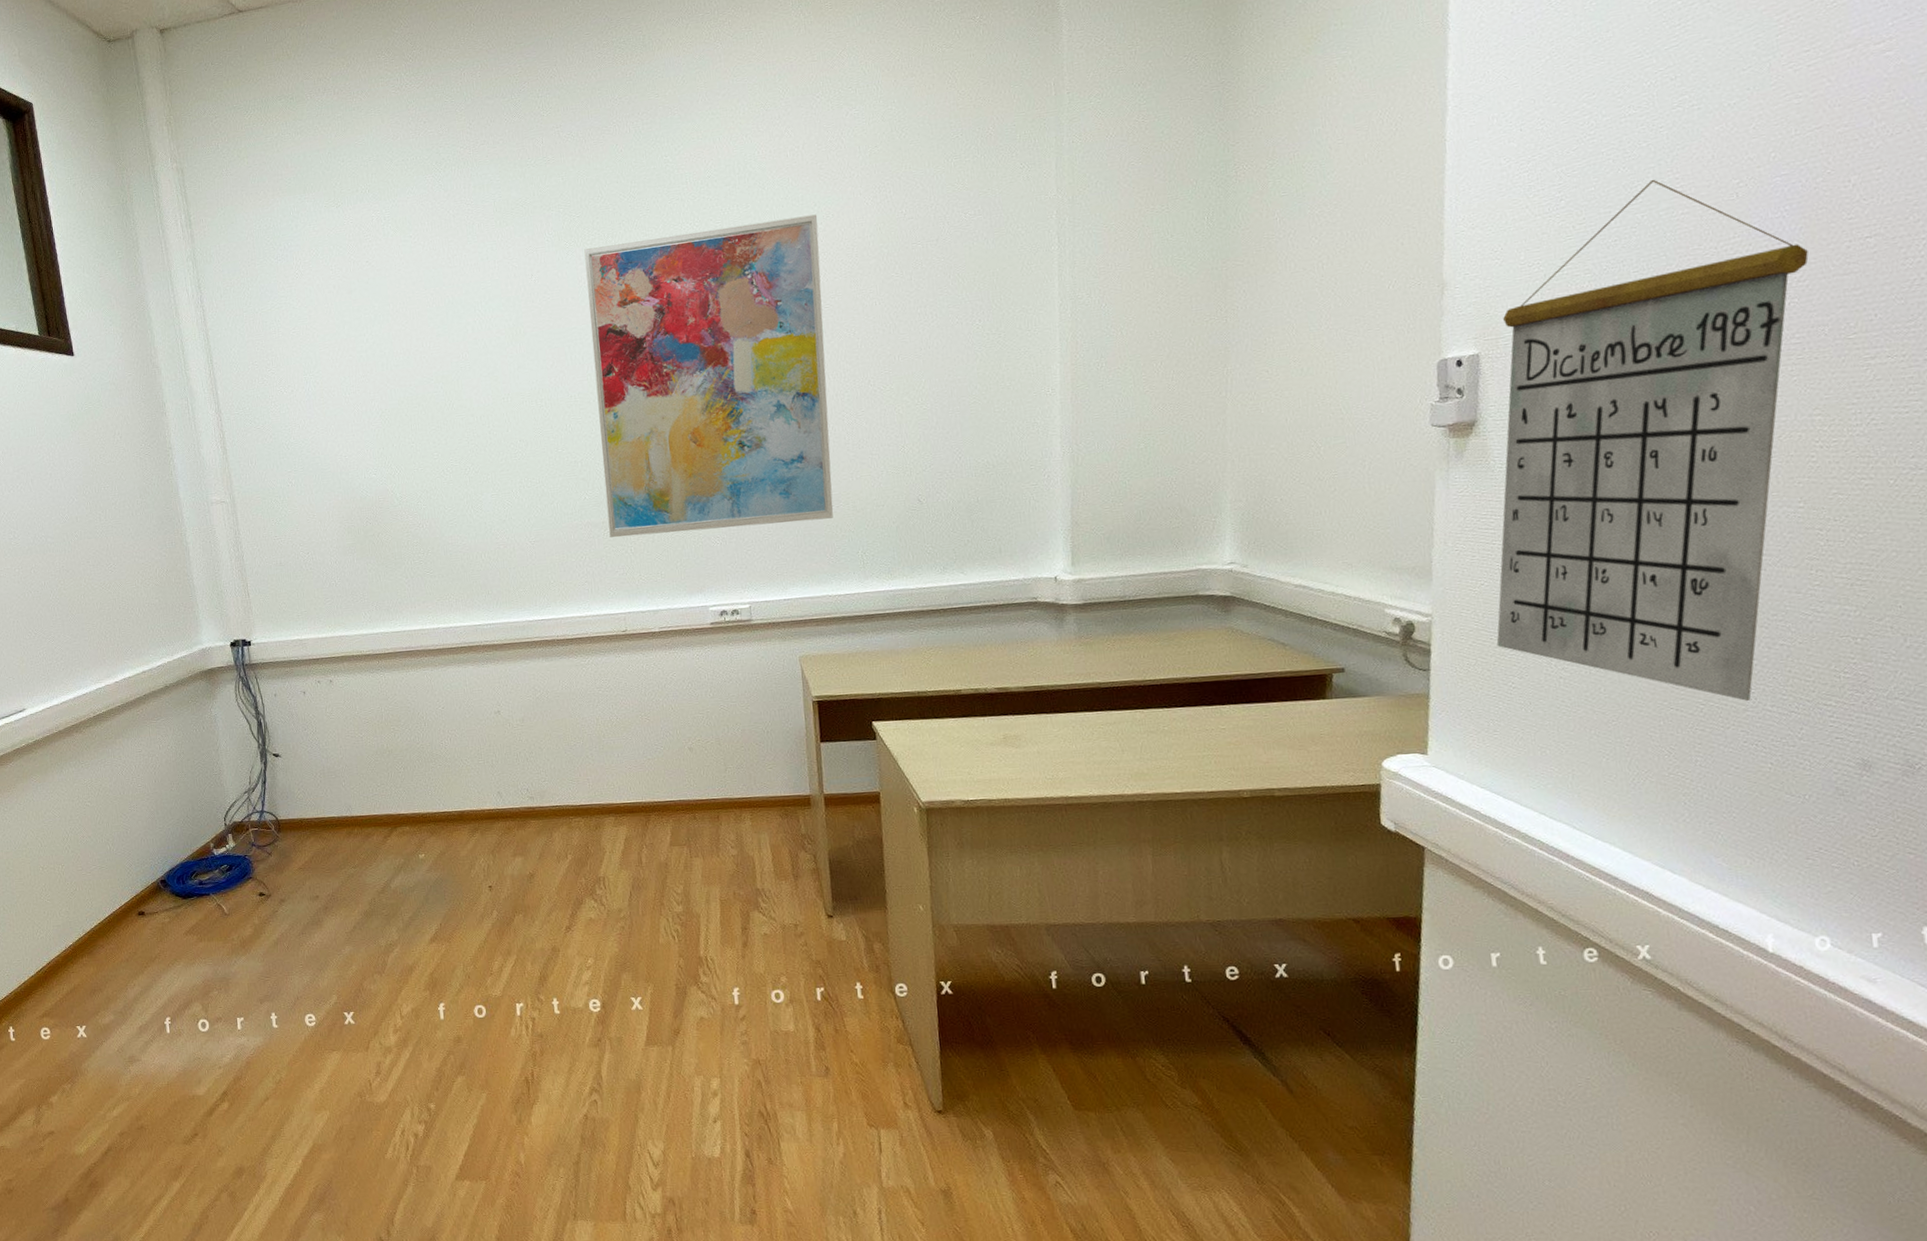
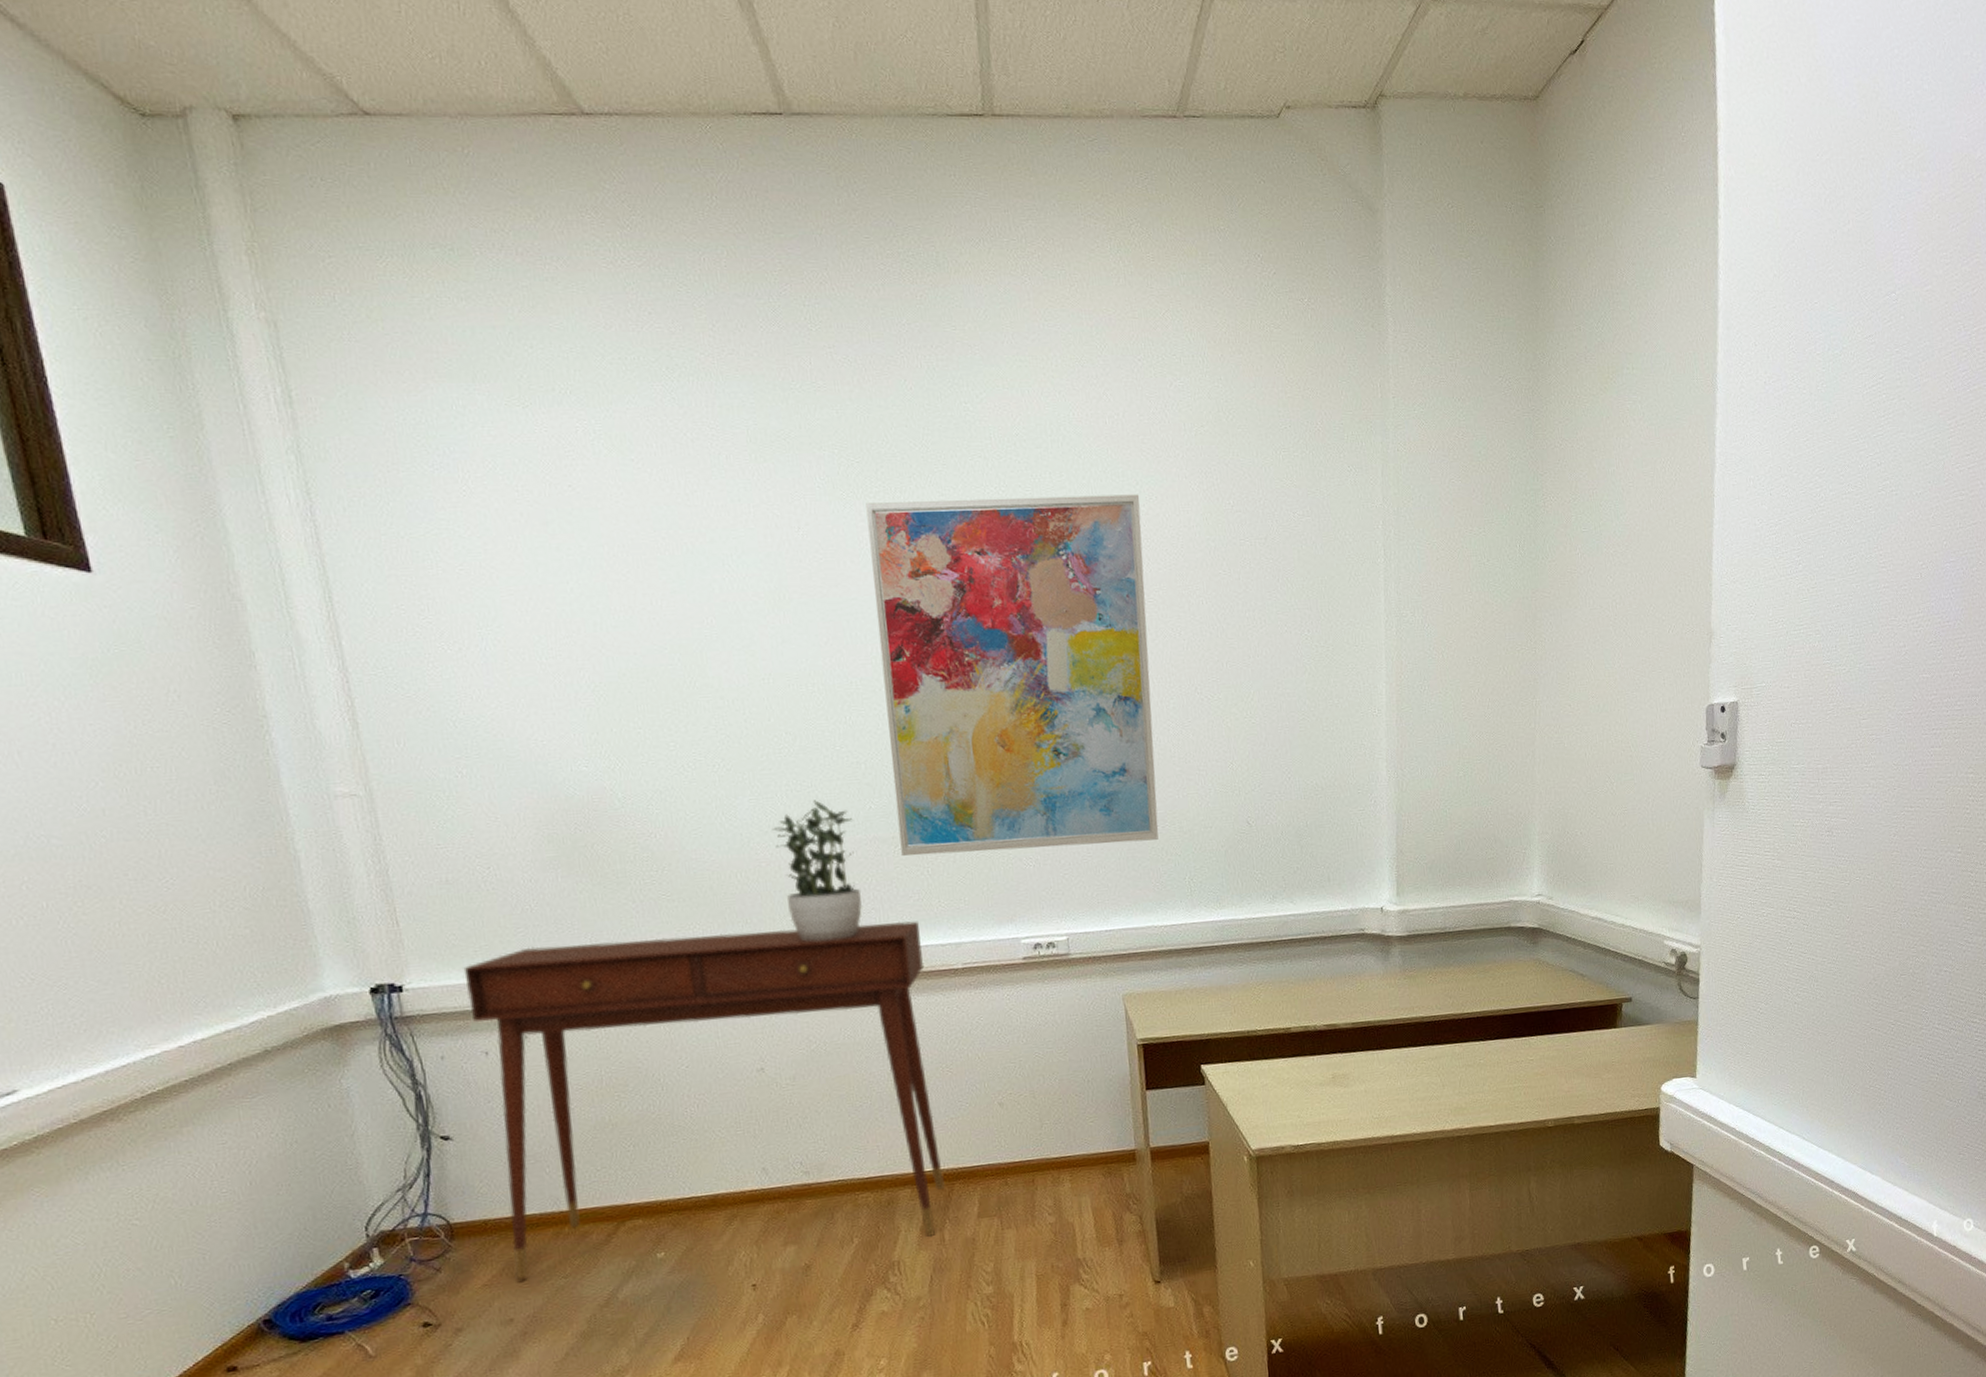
desk: none [290,591,643,866] -> present [463,921,946,1280]
potted plant: none [508,493,578,609] -> present [772,800,863,942]
calendar: present [1496,179,1809,701] -> none [1749,553,1967,1020]

